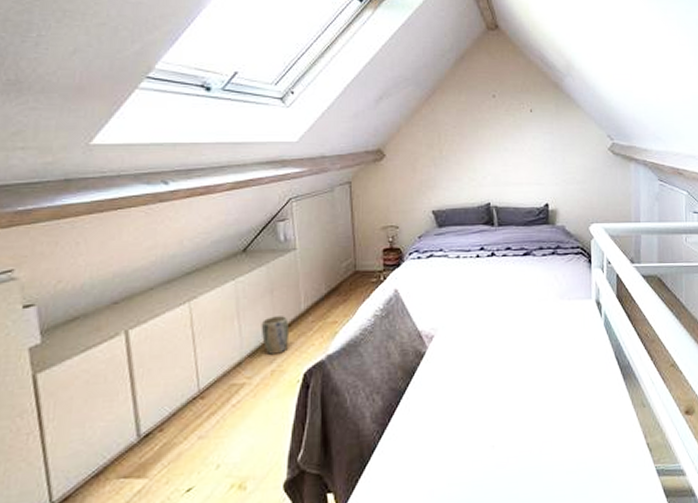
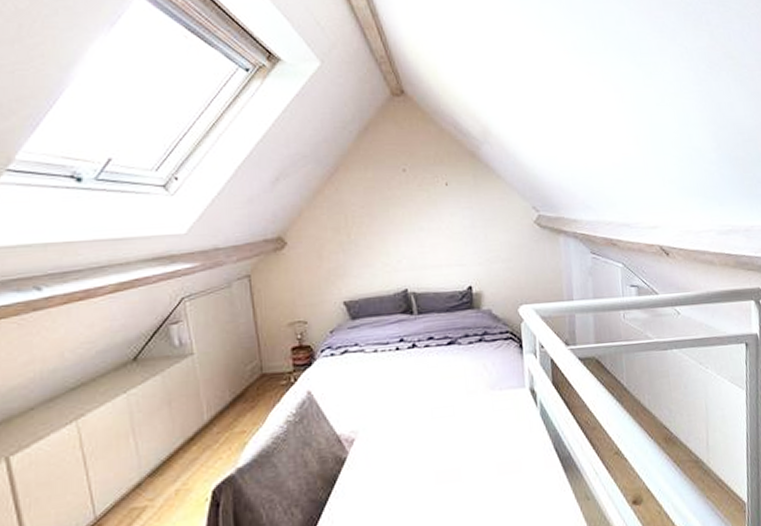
plant pot: present [261,316,289,355] -> none [160,429,192,473]

